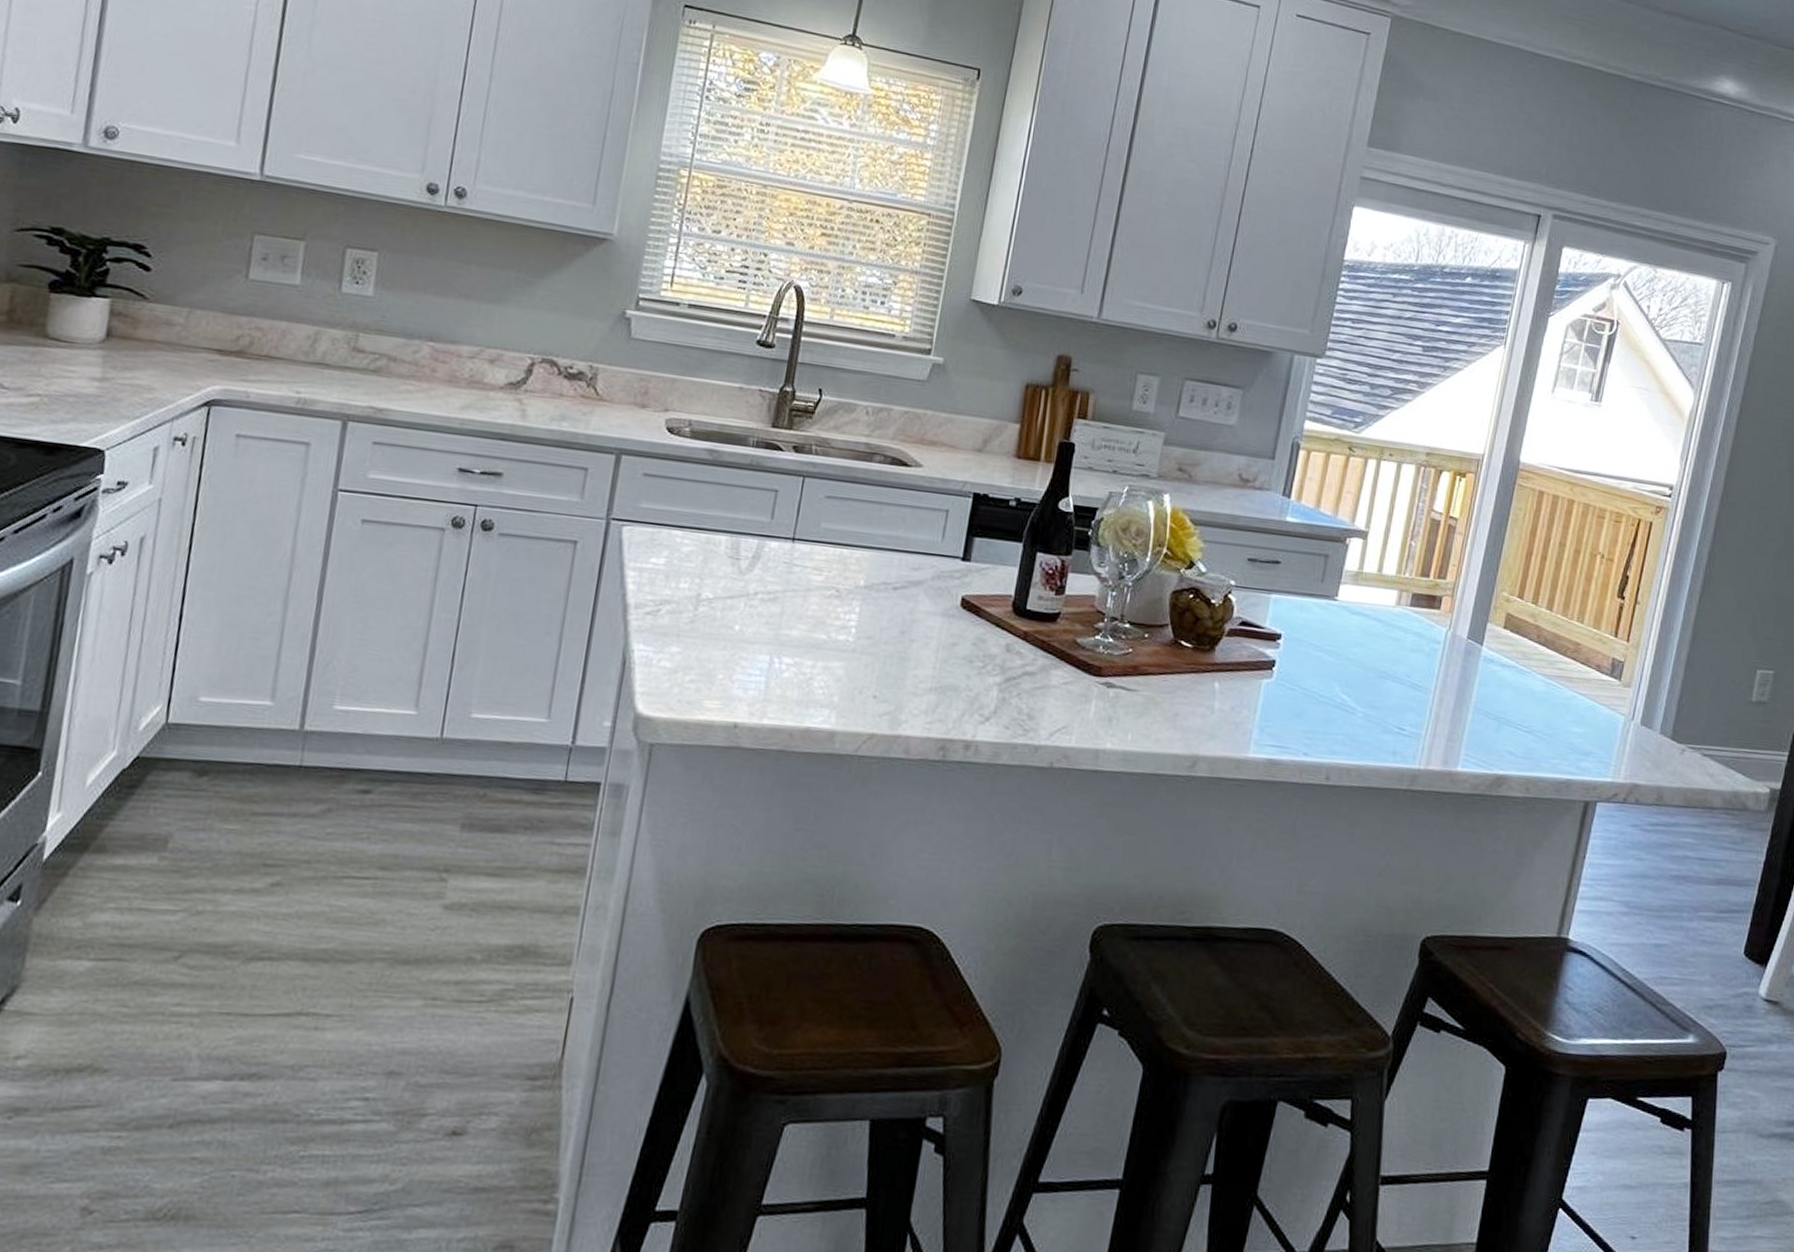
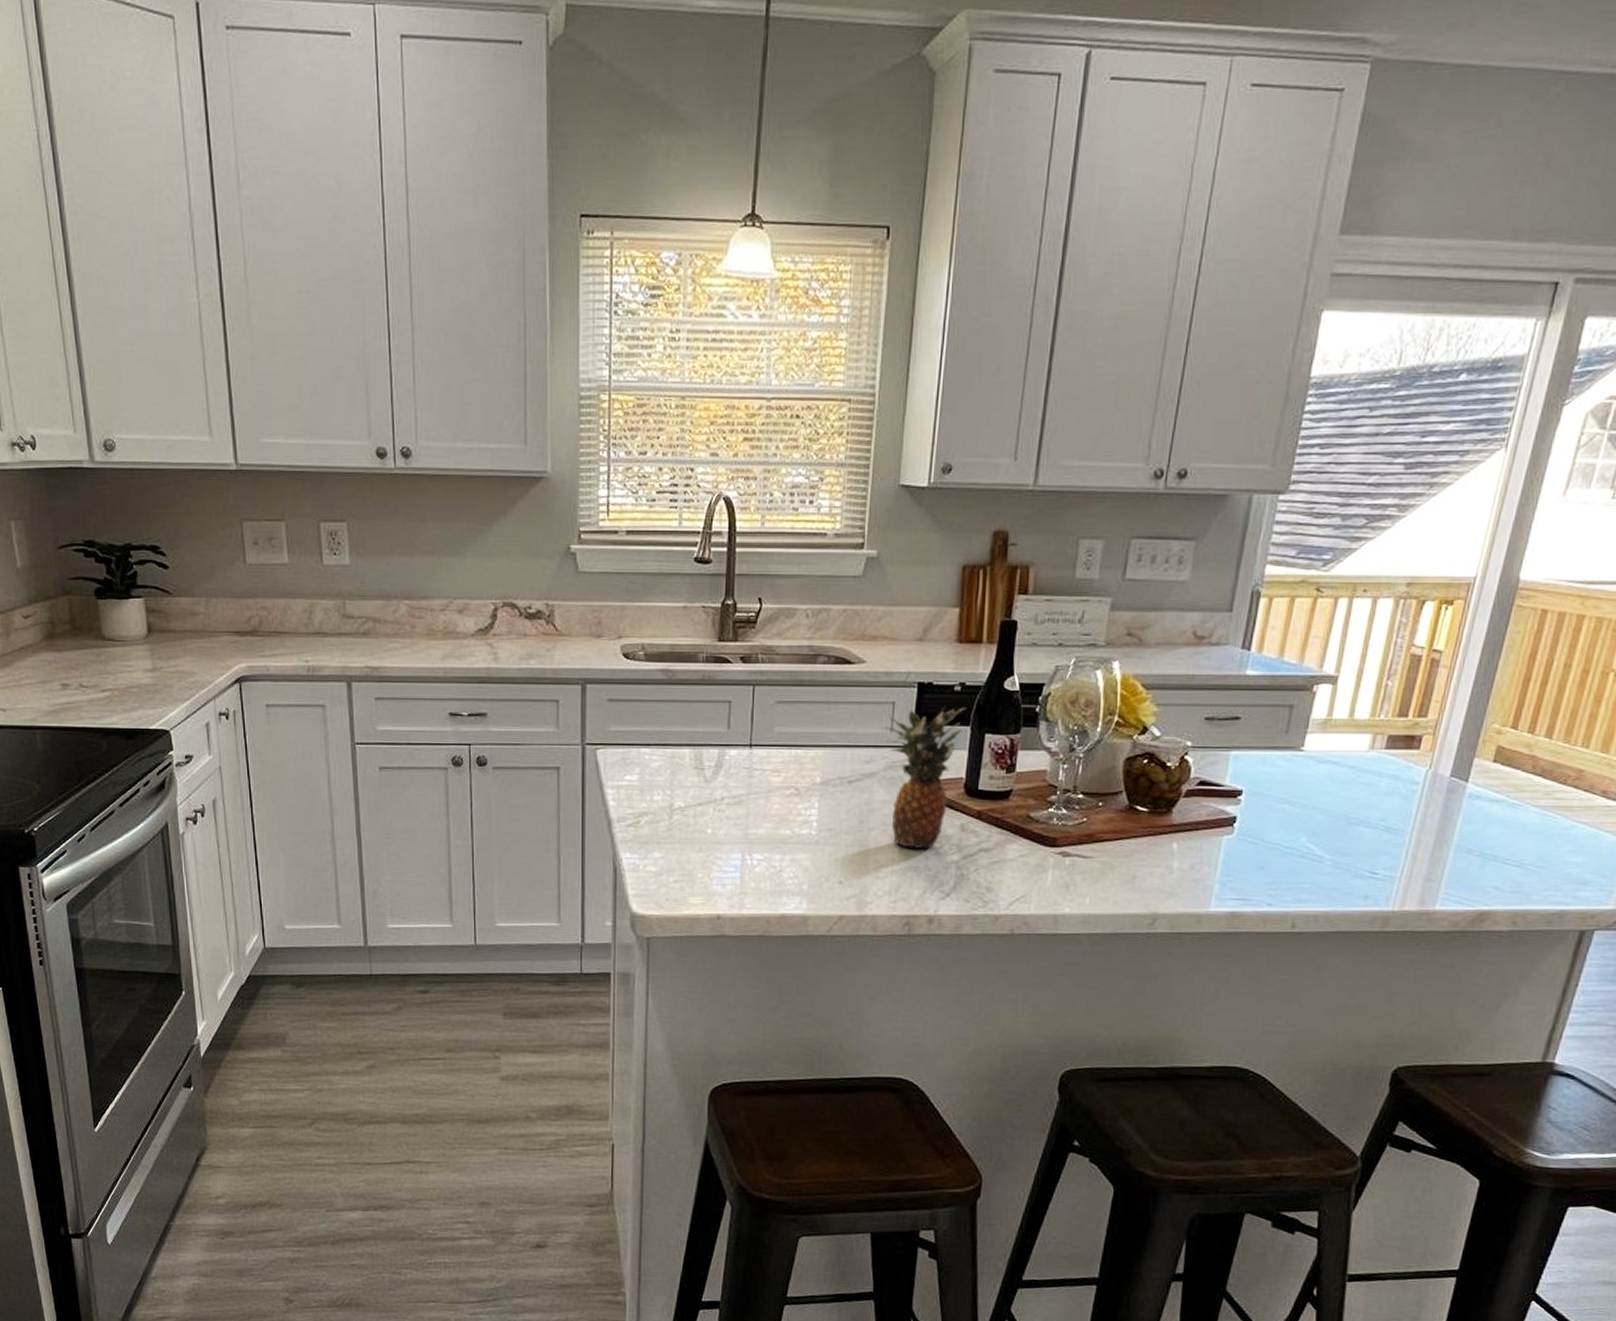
fruit: none [932,520,1020,667] -> present [881,707,966,850]

